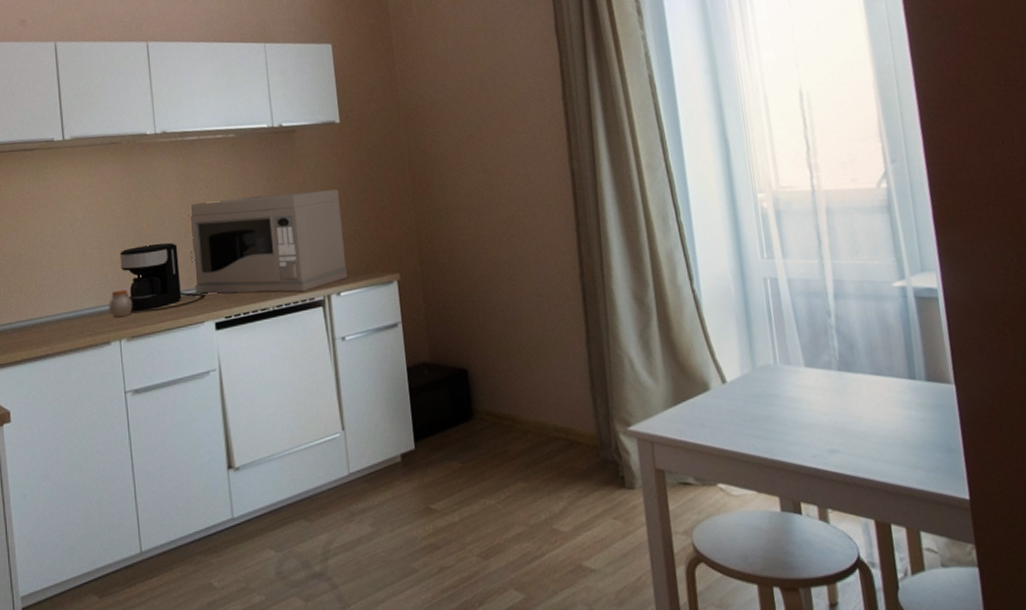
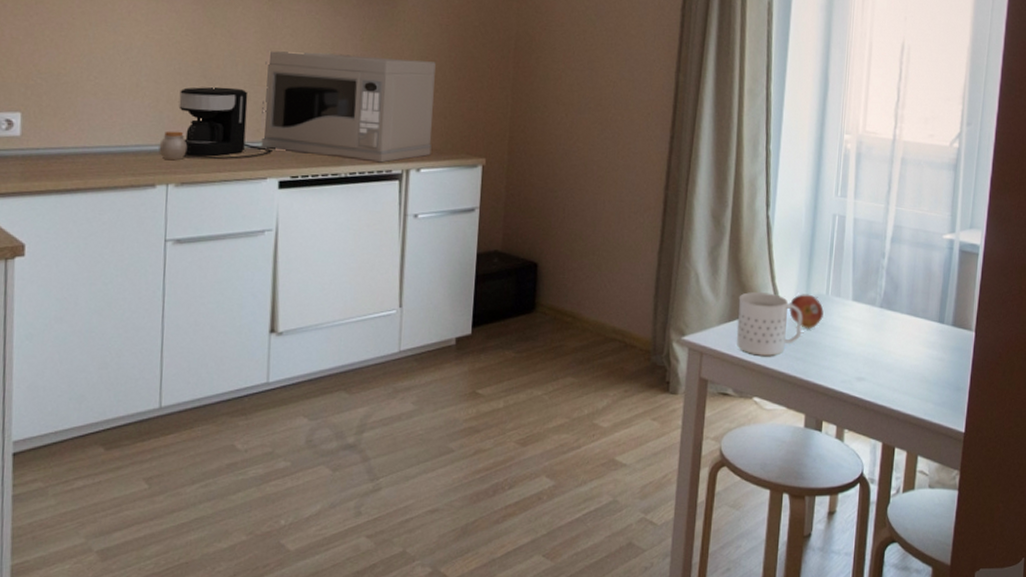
mug: none [679,370,756,439] -> present [736,292,803,357]
fruit: none [736,366,776,404] -> present [789,294,824,330]

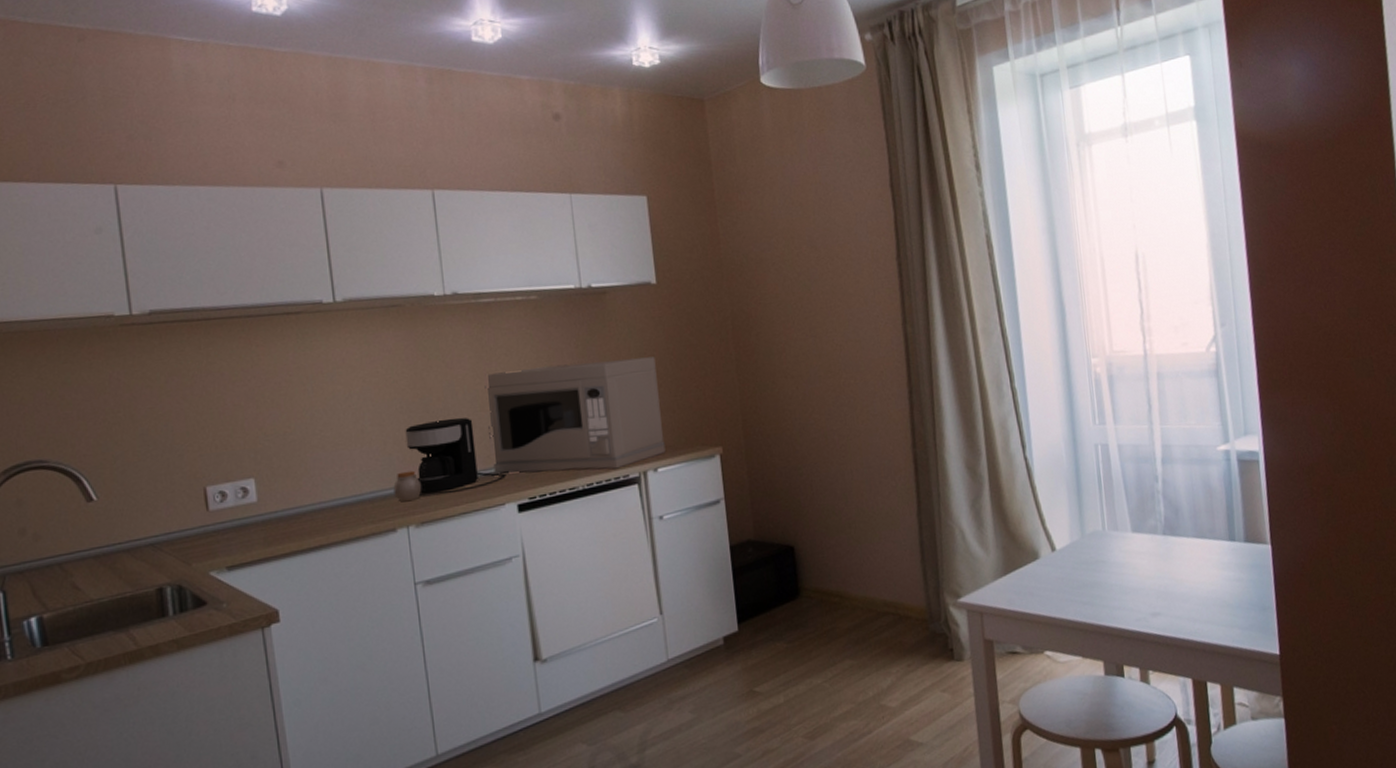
mug: present [736,292,803,357] -> none [1010,538,1084,607]
fruit: present [789,294,824,330] -> none [1066,533,1104,571]

